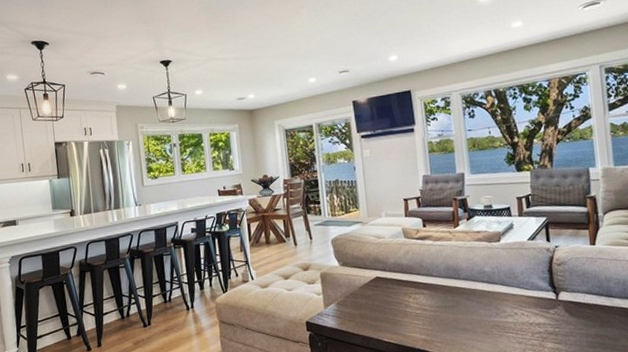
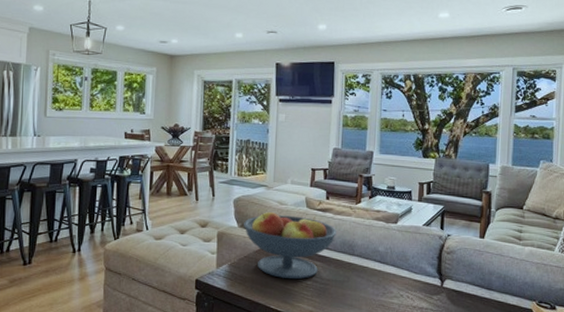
fruit bowl: none [344,246,439,311] -> present [244,212,336,280]

